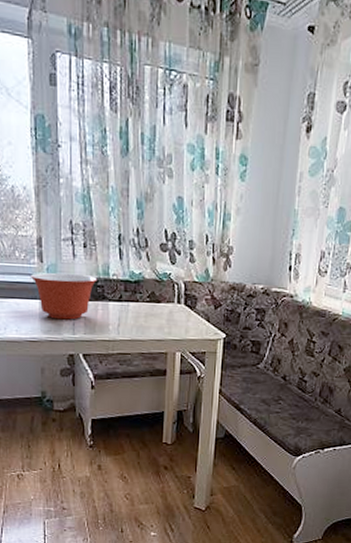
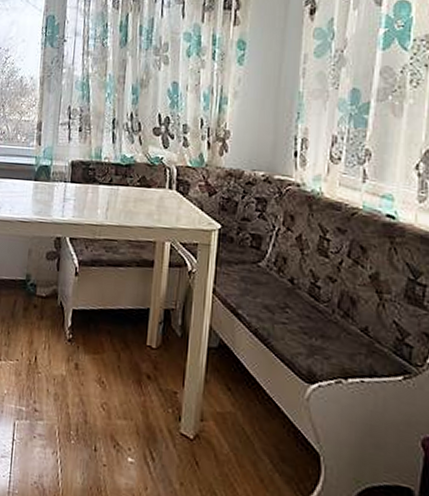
mixing bowl: present [30,272,98,320] -> none [28,154,90,202]

